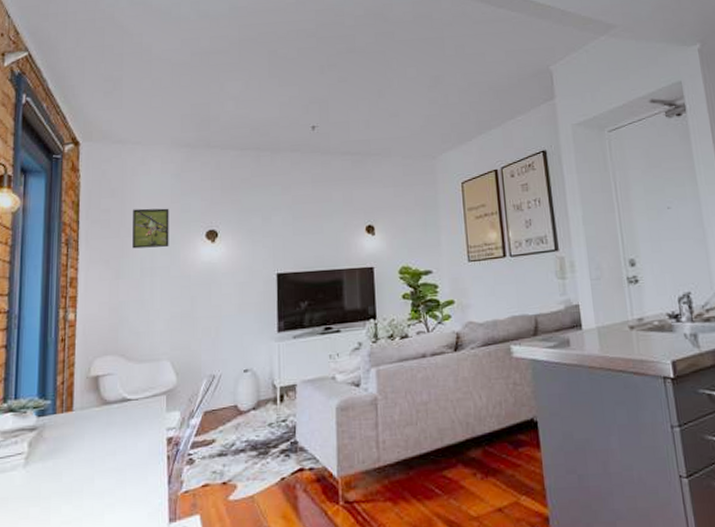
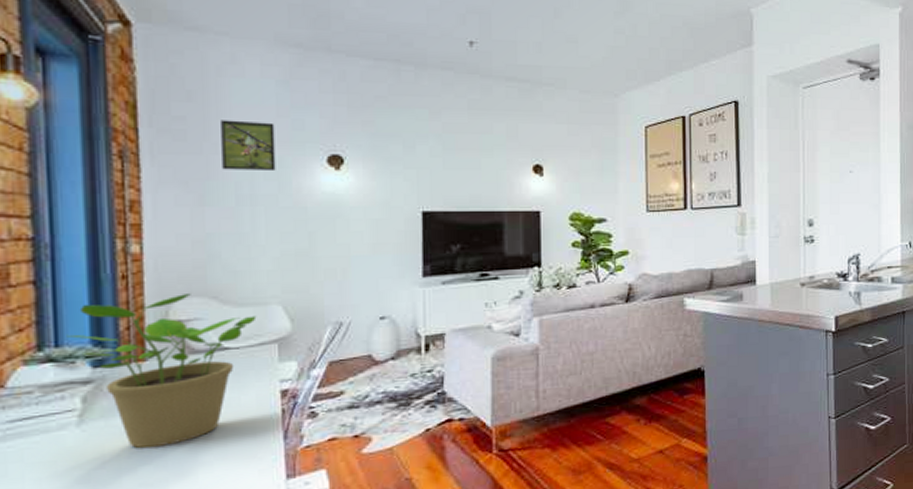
potted plant: none [22,353,152,489] -> present [66,294,257,449]

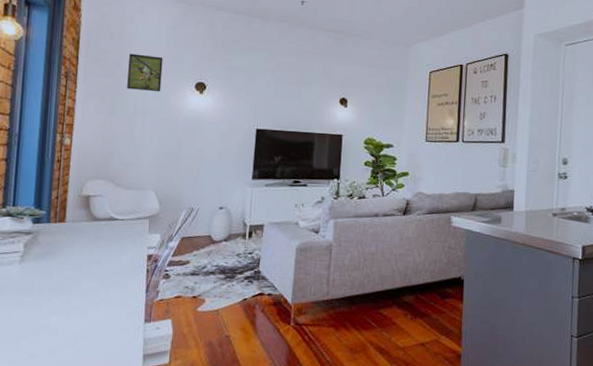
potted plant: present [66,294,257,449] -> none [20,177,138,286]

